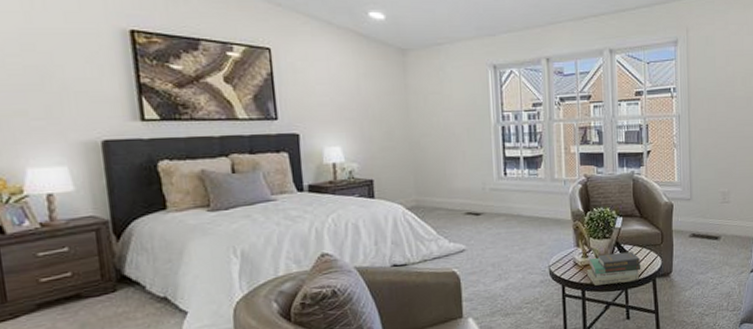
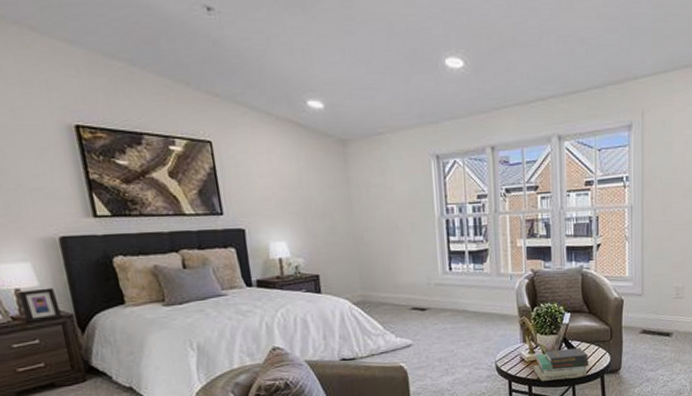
picture frame: none [50,192,96,229] -> present [18,287,62,323]

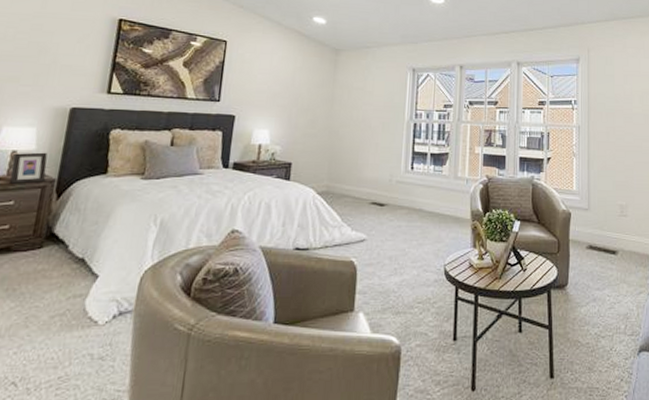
books: present [533,348,589,381] -> none [481,258,537,291]

